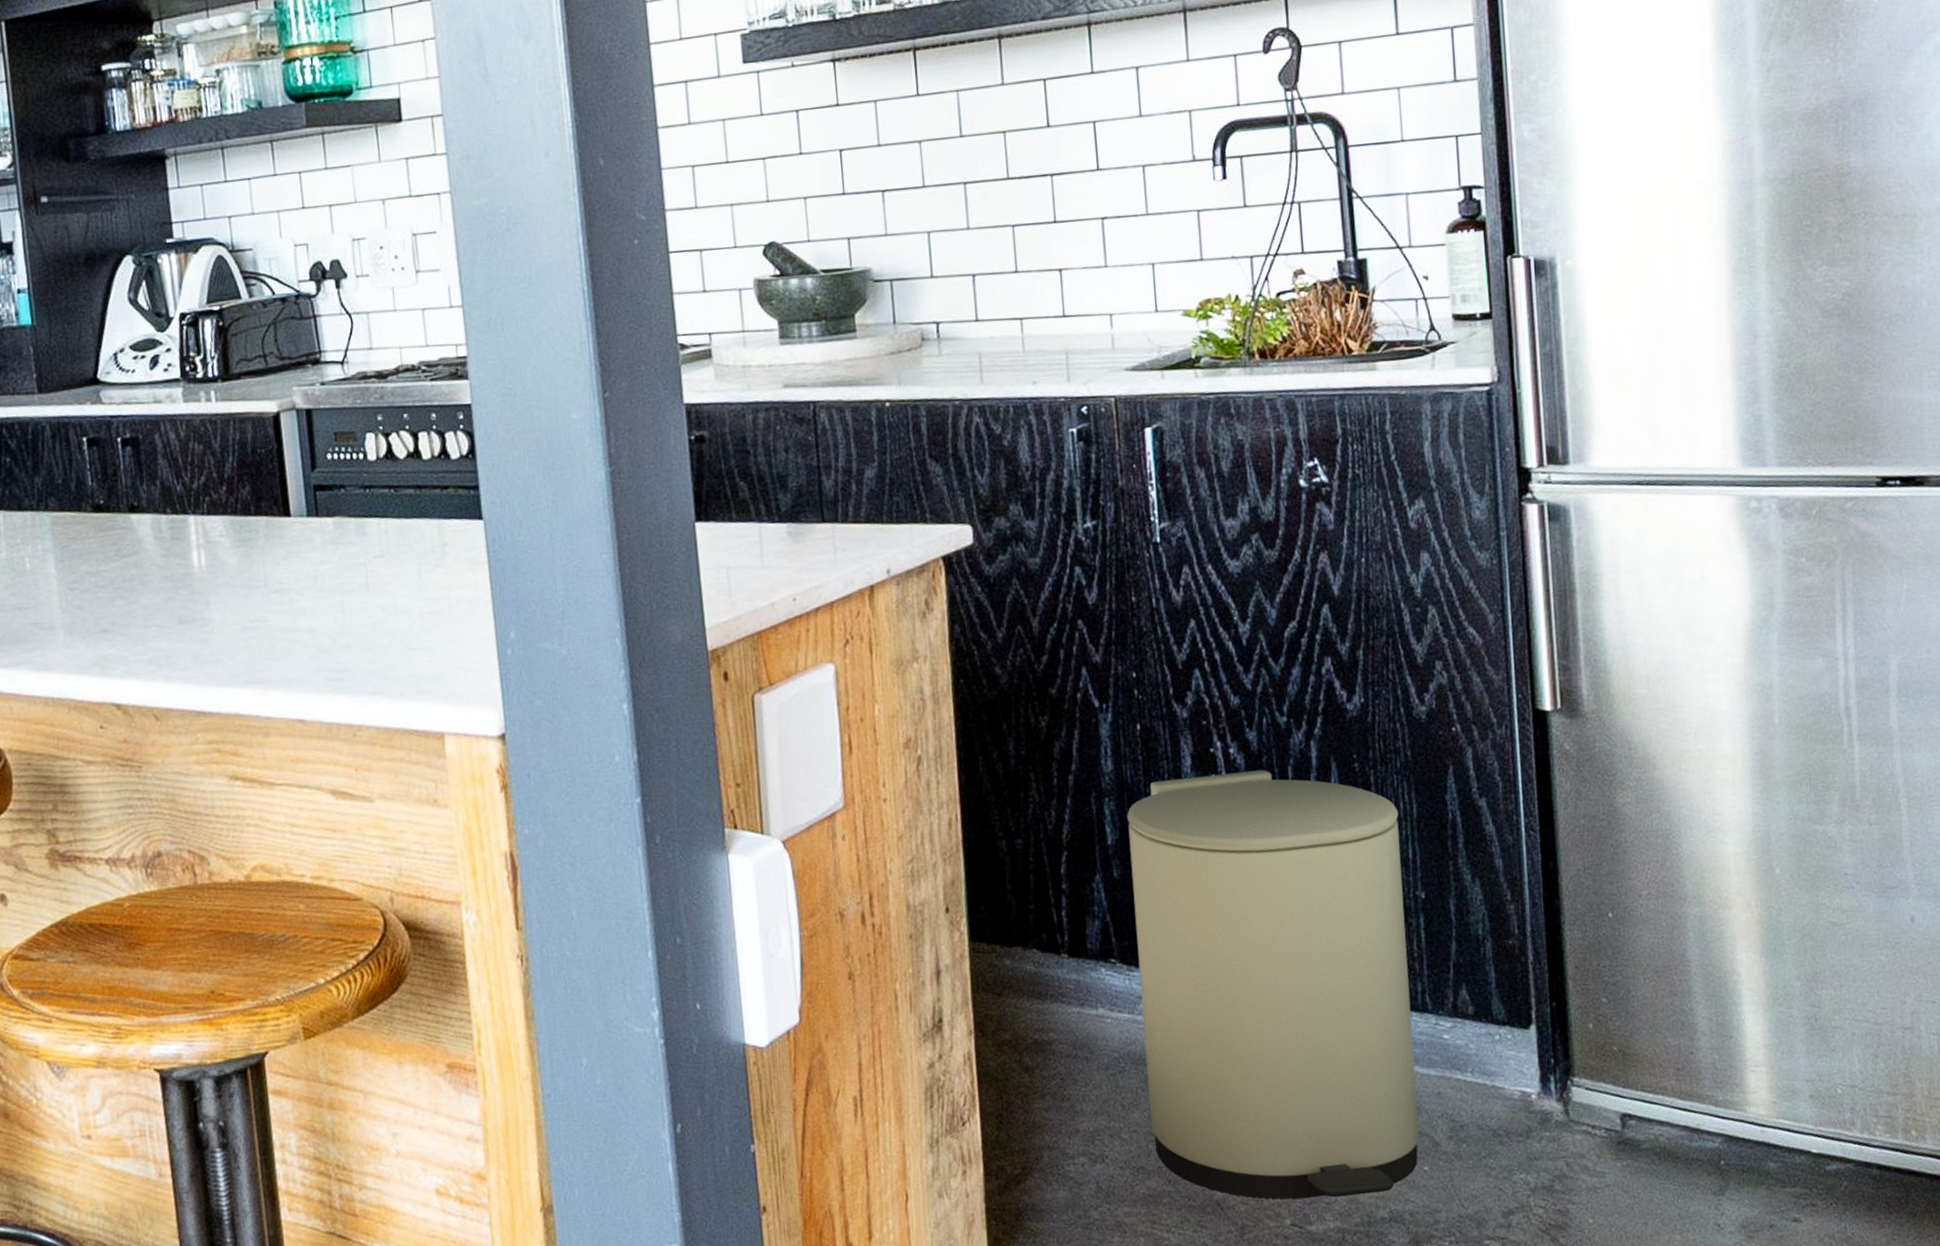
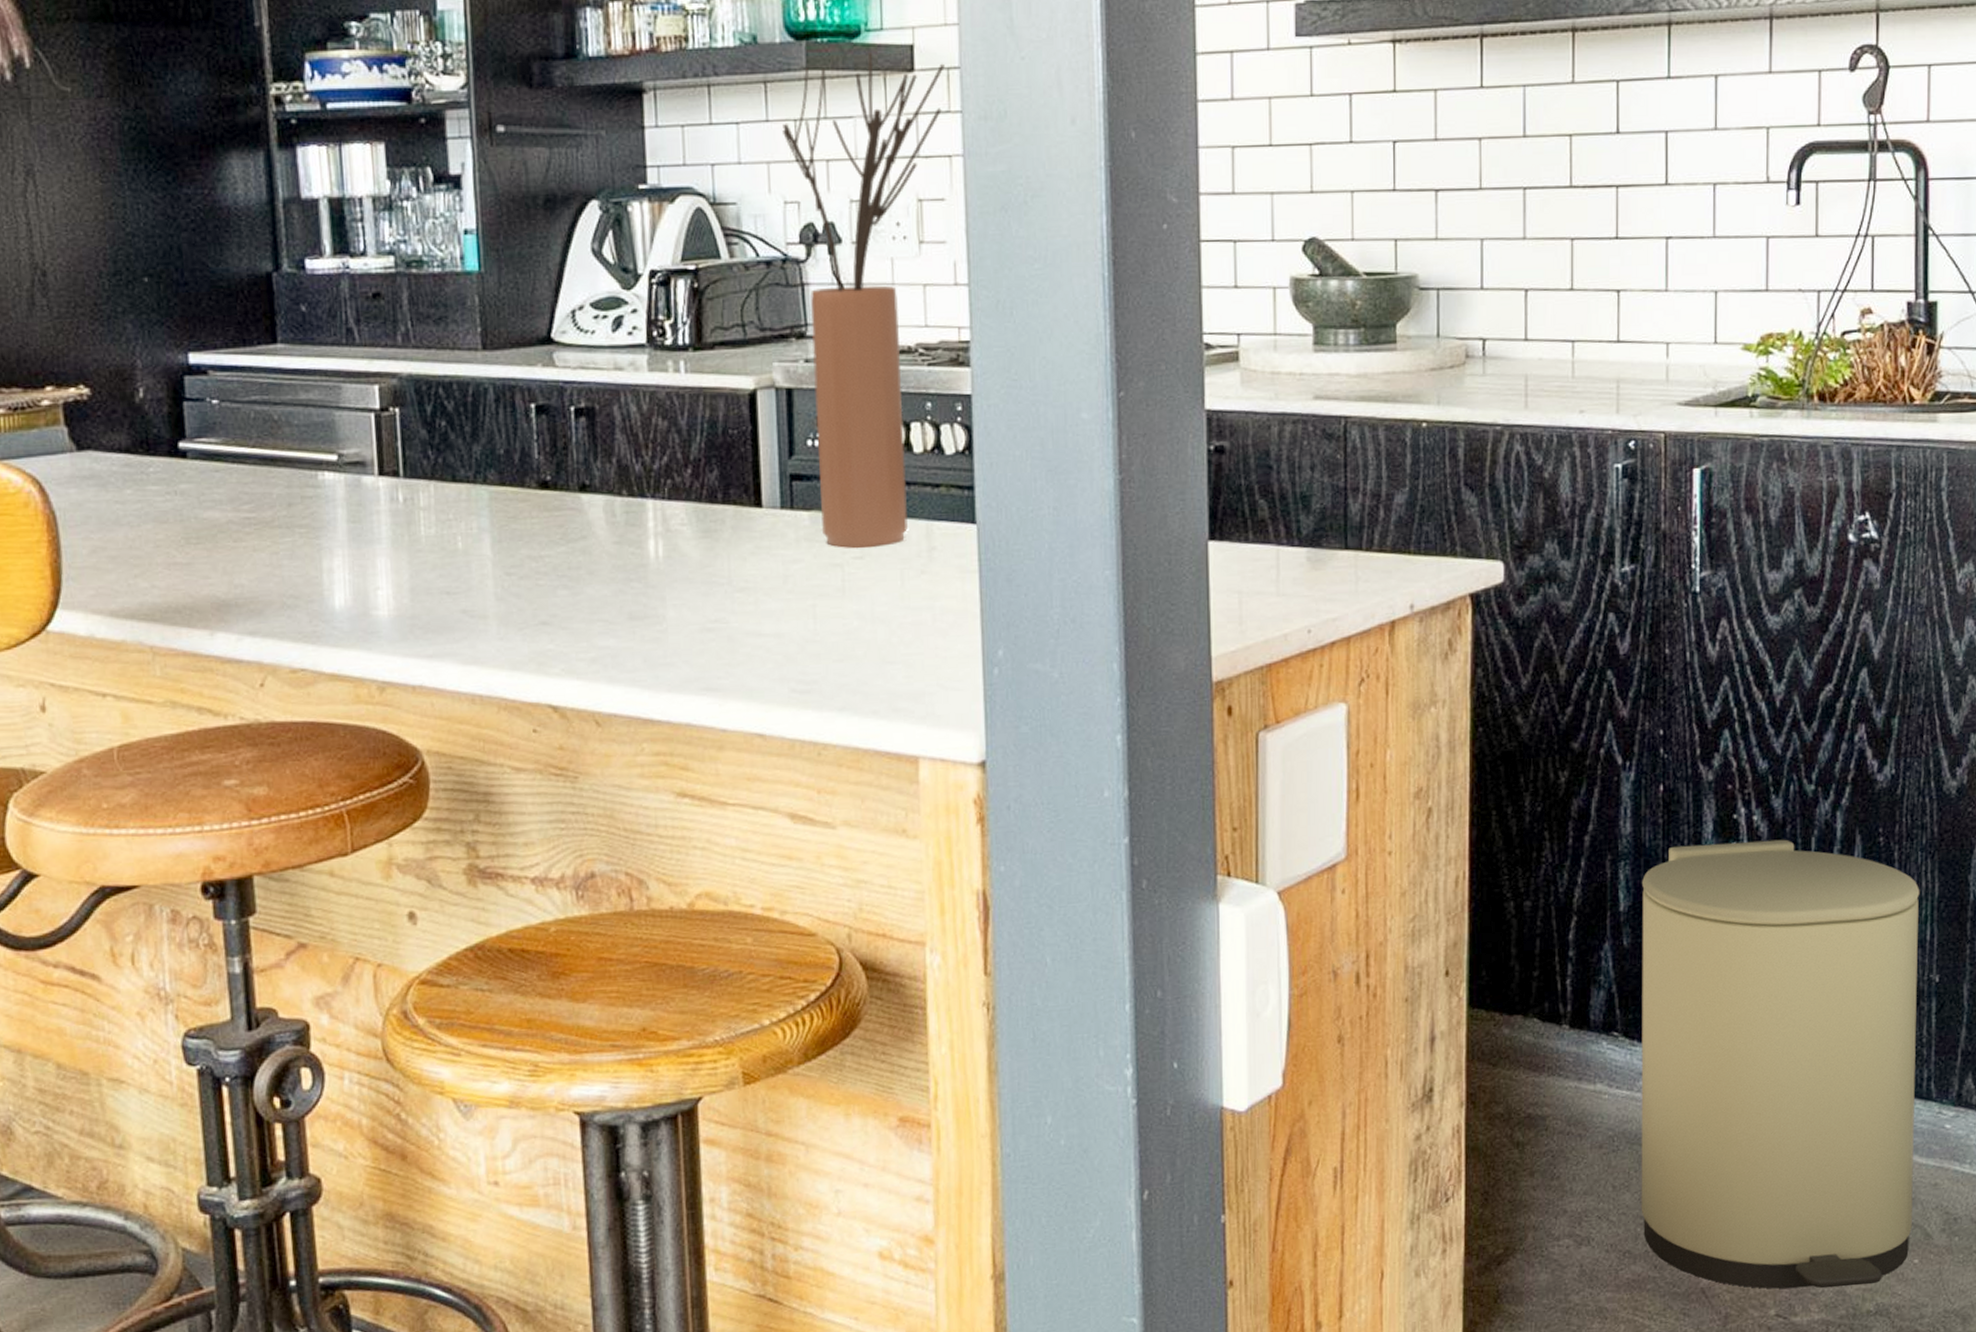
vase: none [289,107,429,549] -> present [782,51,945,549]

